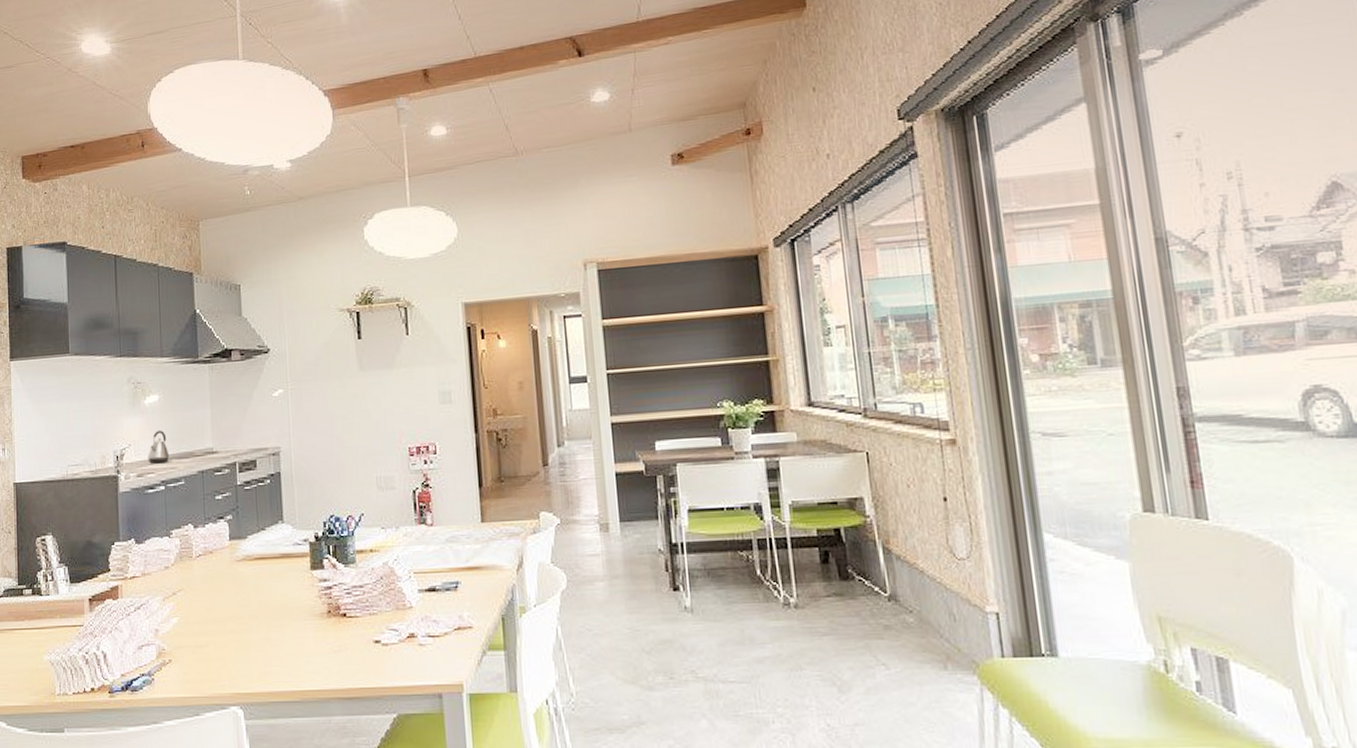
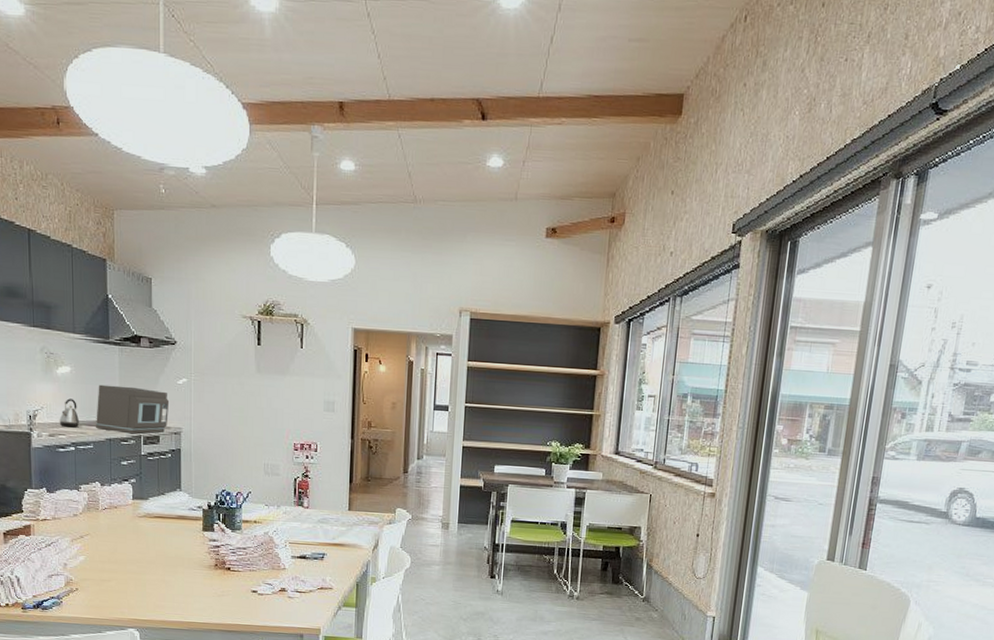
microwave: none [186,407,265,462] -> present [96,384,168,434]

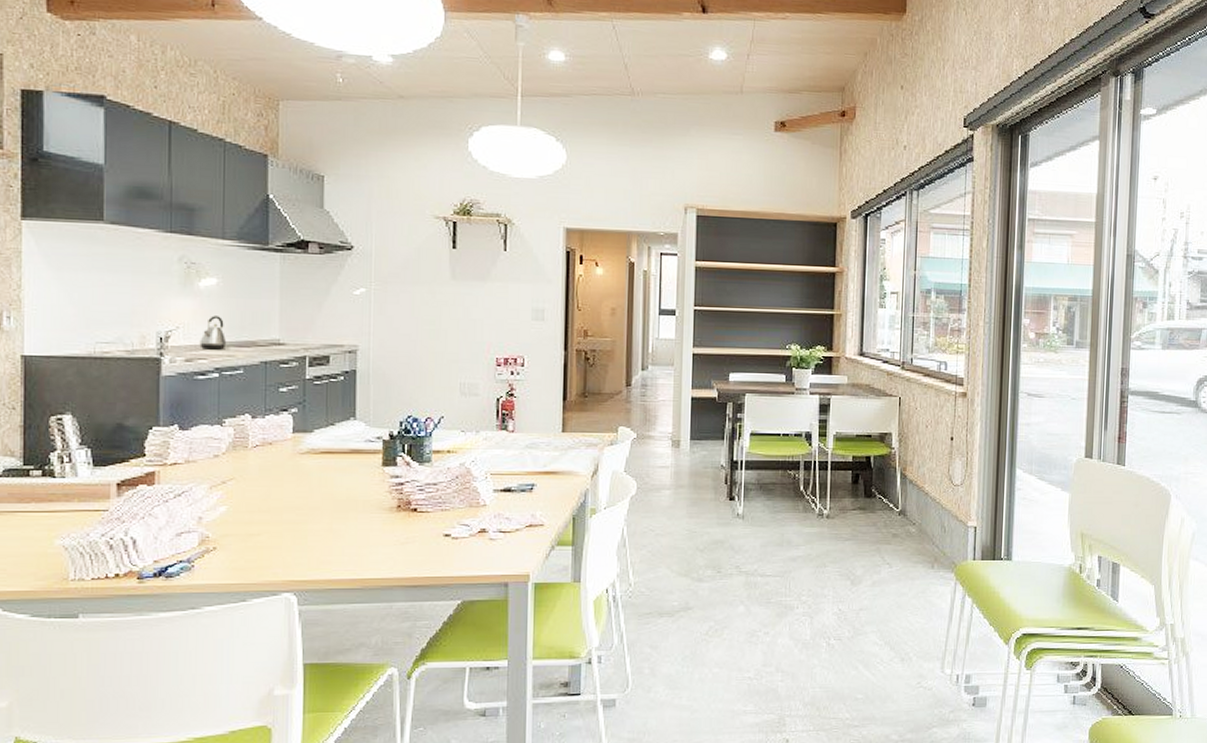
microwave: present [96,384,168,434] -> none [248,298,342,355]

